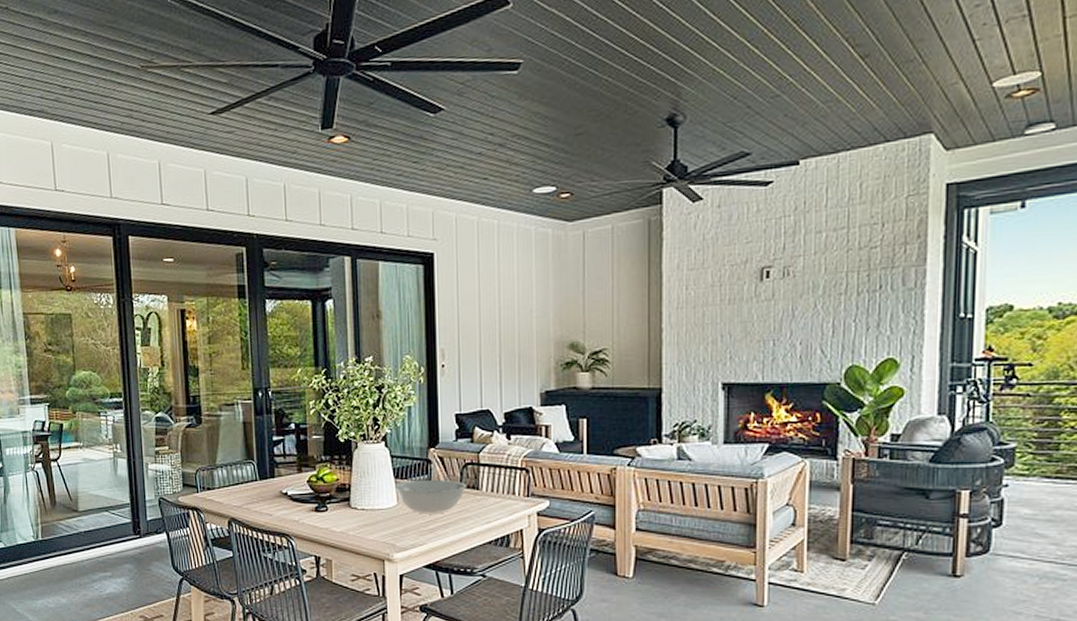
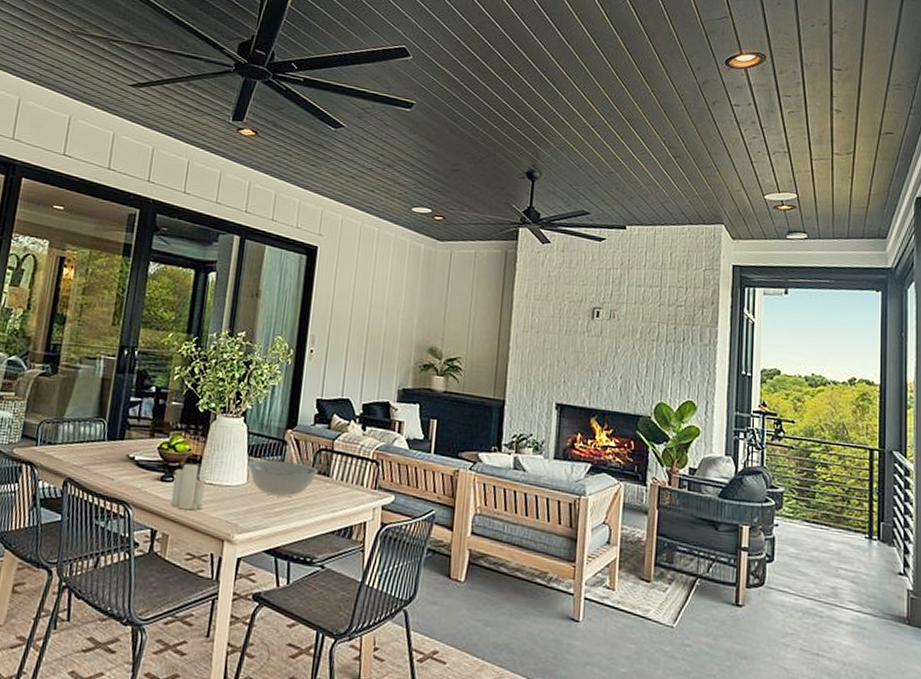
candle: none [327,489,359,536] -> present [170,460,206,511]

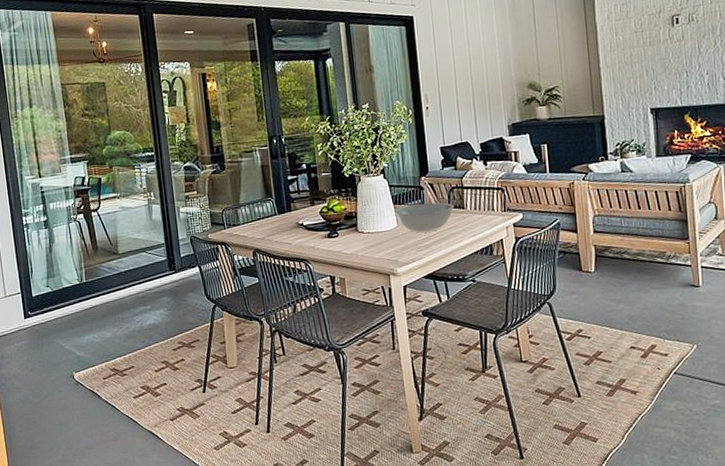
candle: present [170,460,206,511] -> none [337,217,367,257]

